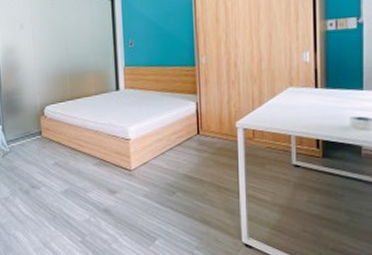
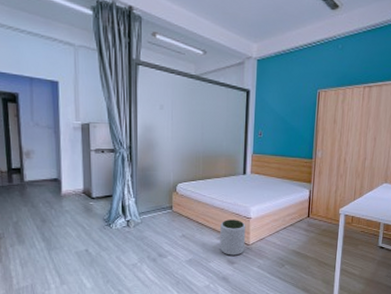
plant pot: none [96,142,127,184] -> present [220,220,246,256]

